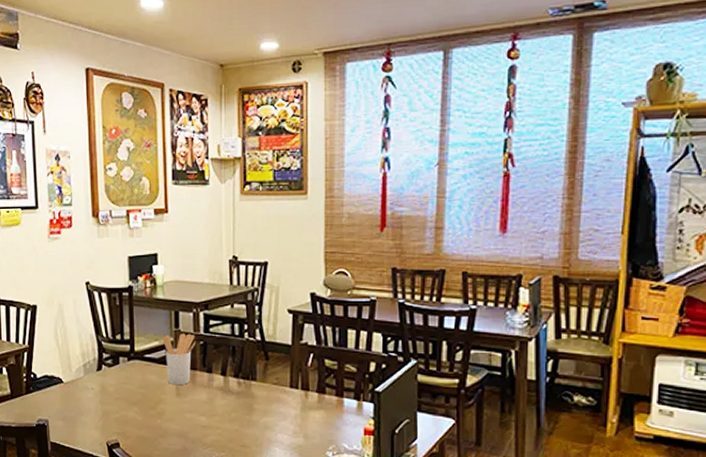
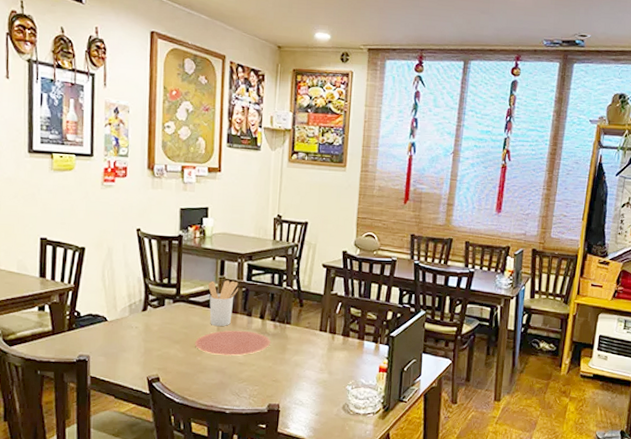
plate: none [153,389,235,418] -> present [195,330,271,356]

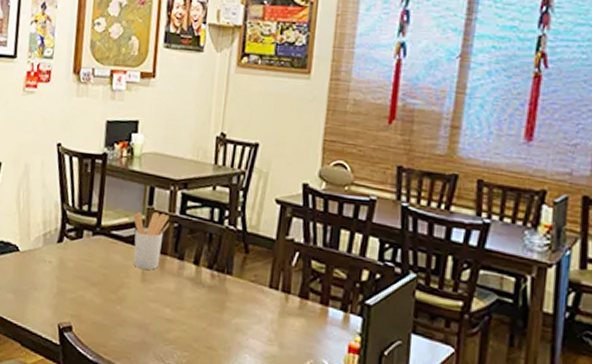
plate: present [195,330,271,356] -> none [115,275,206,310]

